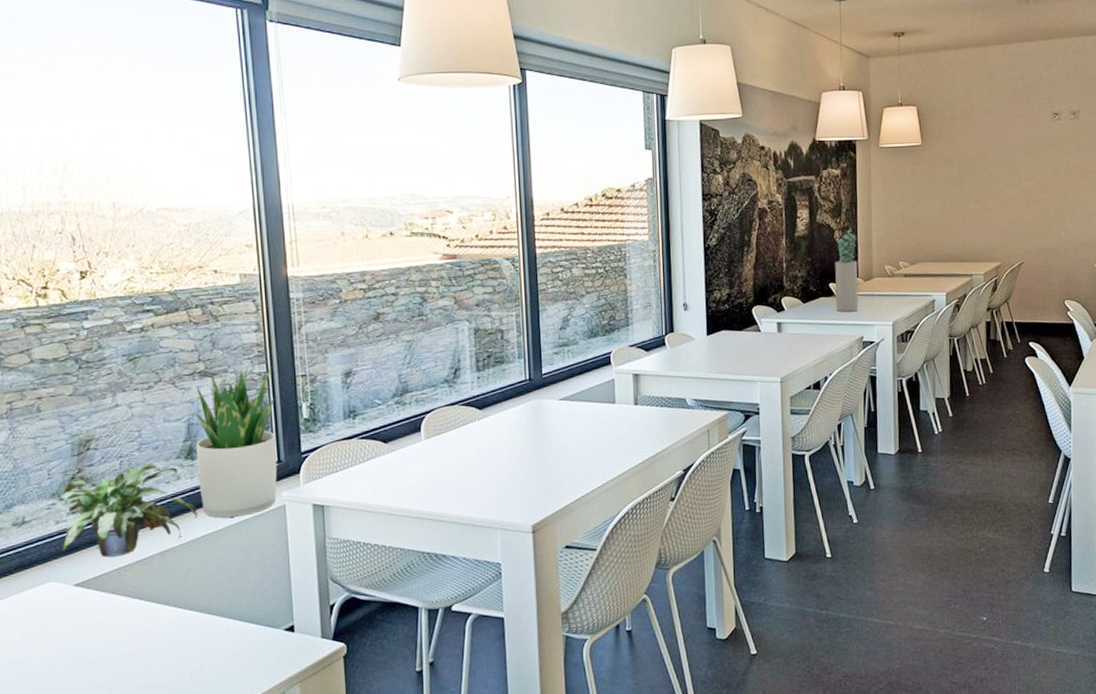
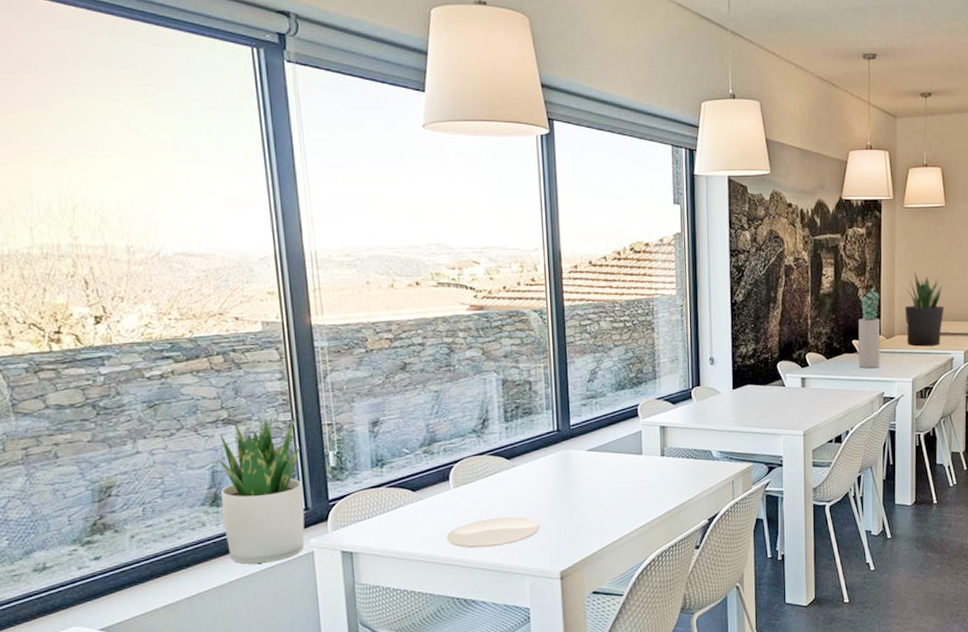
potted plant: present [59,463,197,557] -> none [81,510,224,602]
plate: none [417,468,513,501] -> present [446,516,541,548]
planter: none [882,213,924,289] -> present [904,272,945,346]

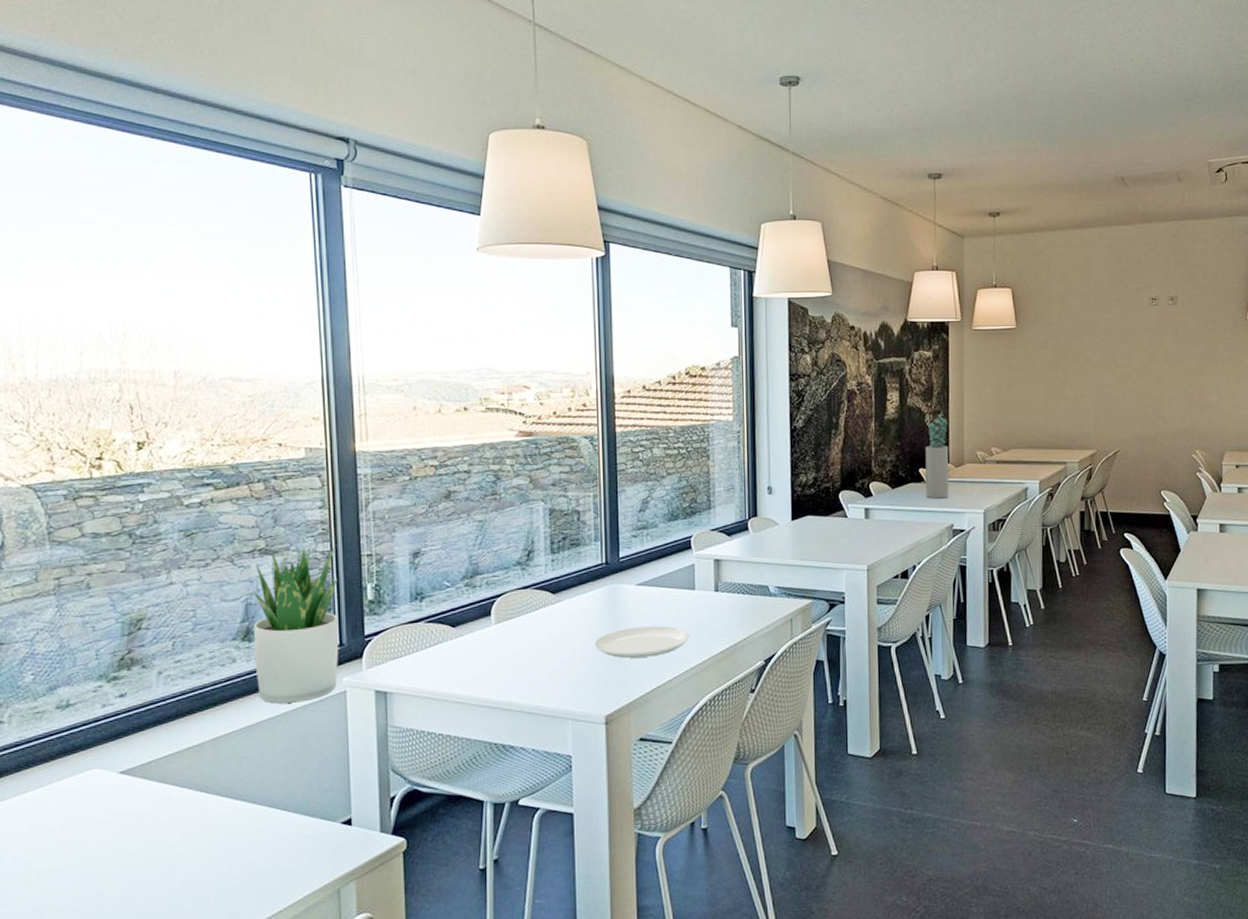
plate: present [446,516,541,548] -> none [486,655,586,689]
plate: none [548,488,638,519] -> present [594,626,690,658]
planter: present [904,272,945,346] -> none [974,397,1017,476]

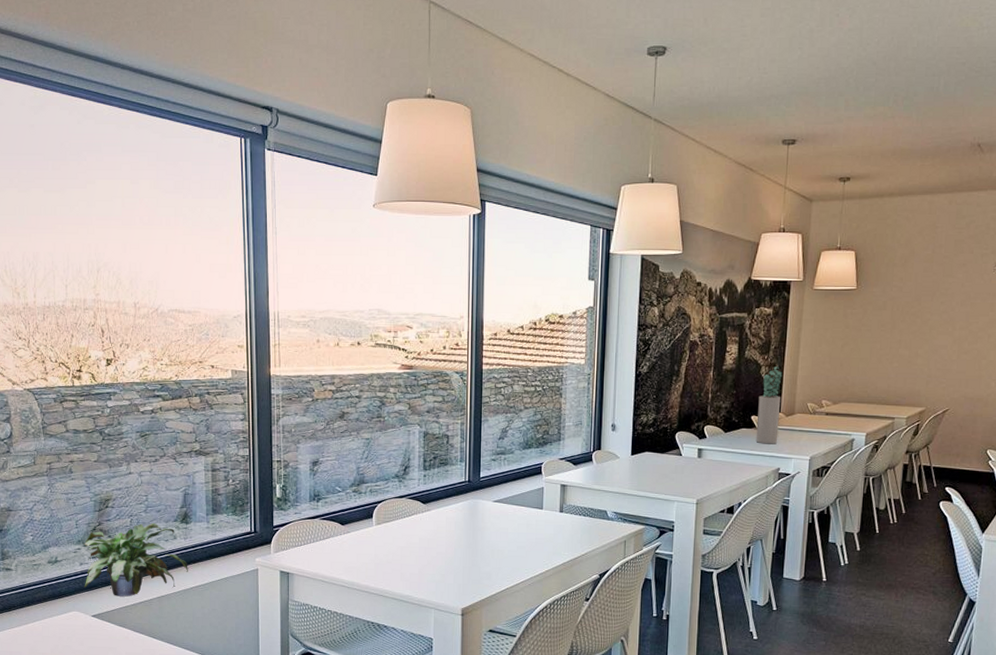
potted plant: none [107,645,253,743] -> present [83,523,188,597]
planter: present [252,544,339,704] -> none [189,450,254,575]
plate: present [594,626,690,658] -> none [455,537,536,563]

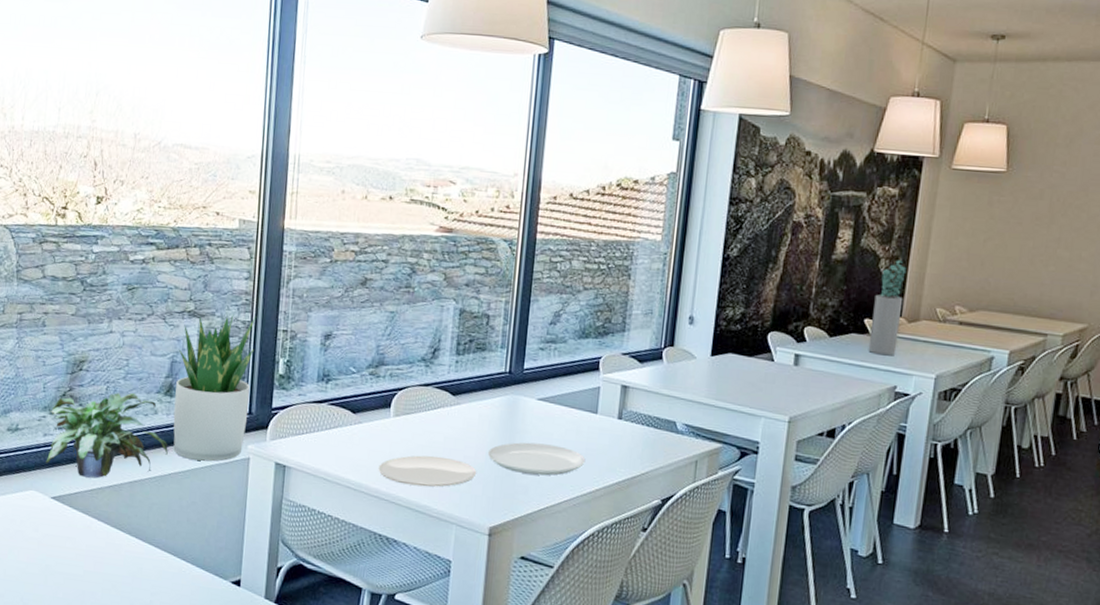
planter: none [189,450,254,575] -> present [173,314,257,462]
plate: none [366,554,448,581] -> present [378,455,477,488]
plate: none [455,537,536,563] -> present [487,442,586,476]

